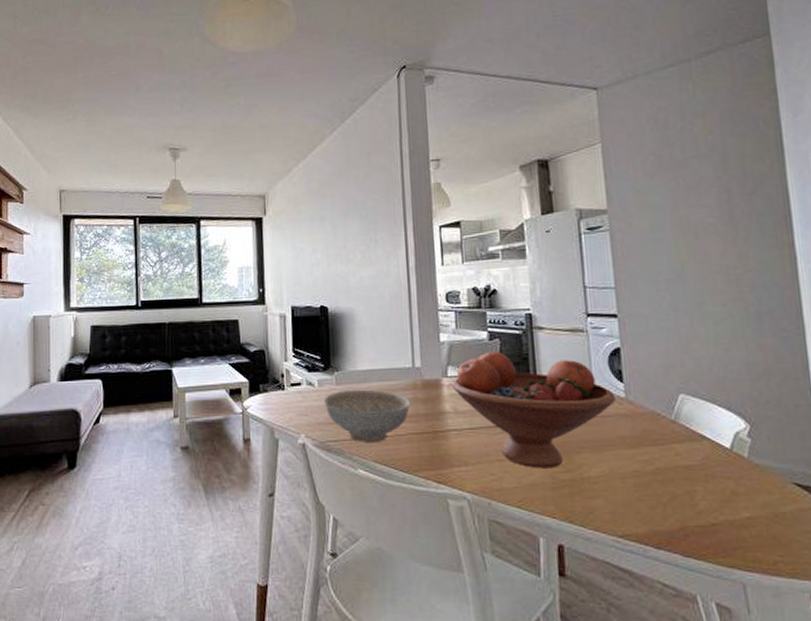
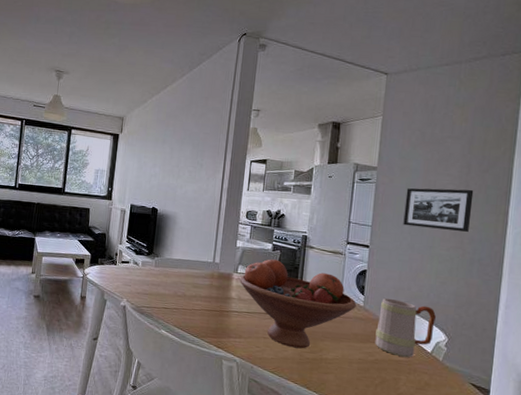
decorative bowl: present [324,389,411,444] -> none [144,271,208,313]
mug: none [648,381,728,461] -> present [375,298,436,358]
picture frame: none [652,220,746,281] -> present [403,188,474,232]

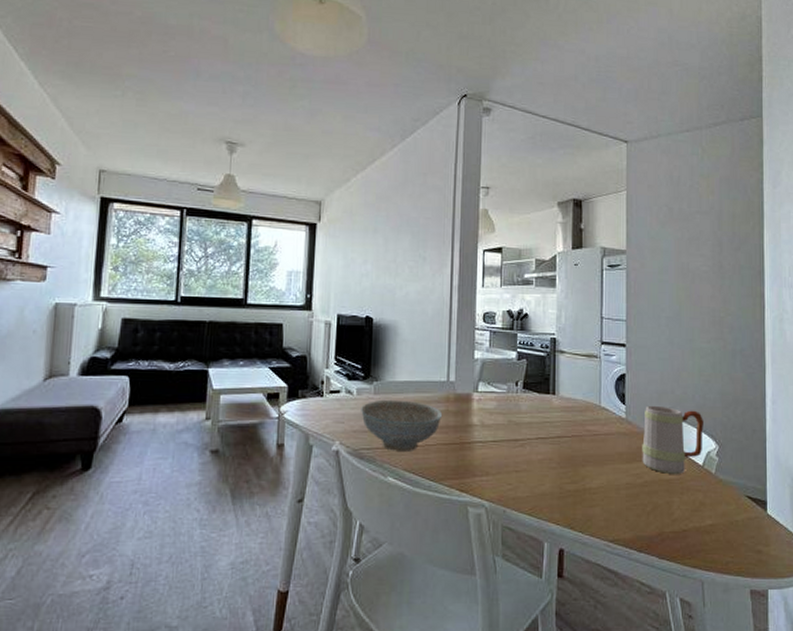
decorative bowl: none [144,271,208,313] -> present [361,399,443,453]
fruit bowl: present [240,259,357,349] -> none [481,370,618,480]
picture frame: present [403,188,474,232] -> none [659,270,728,319]

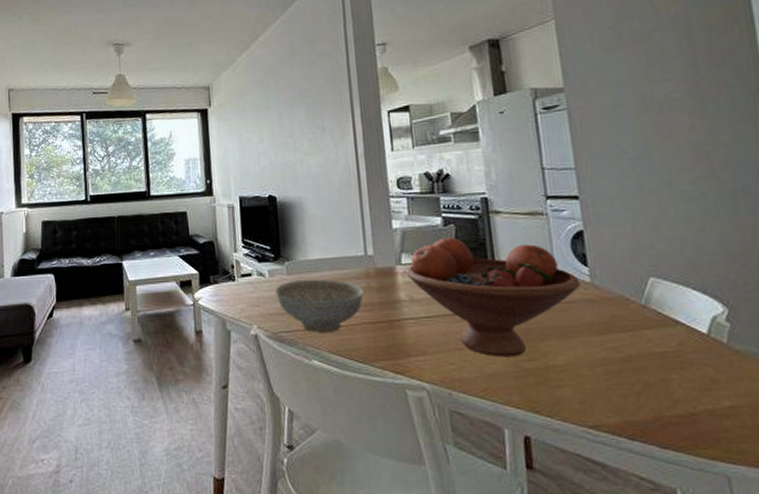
fruit bowl: none [481,370,618,480] -> present [406,237,581,357]
mug: present [642,405,703,475] -> none [615,264,705,347]

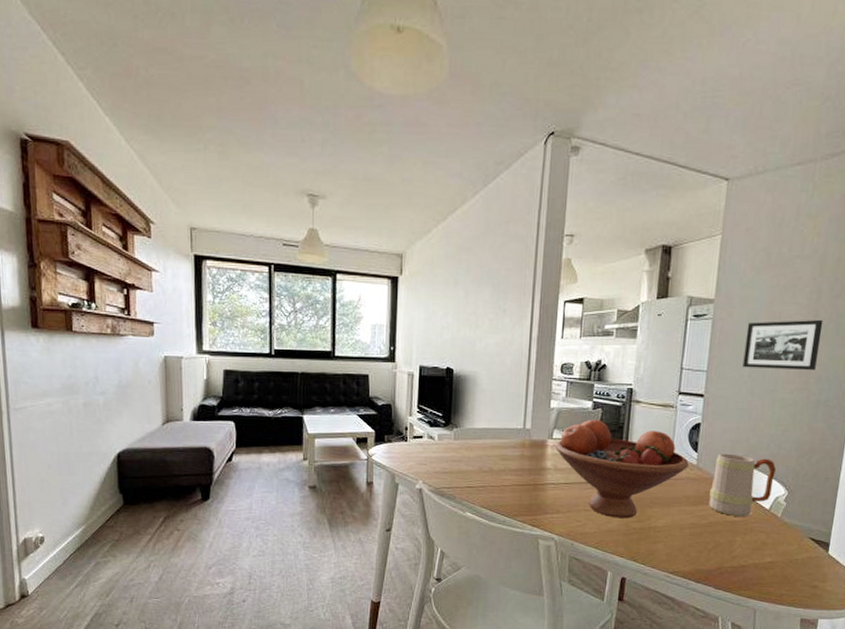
decorative bowl: present [275,279,365,334] -> none [442,444,518,492]
picture frame: none [612,93,718,160] -> present [742,319,823,370]
mug: none [615,264,705,347] -> present [708,453,776,518]

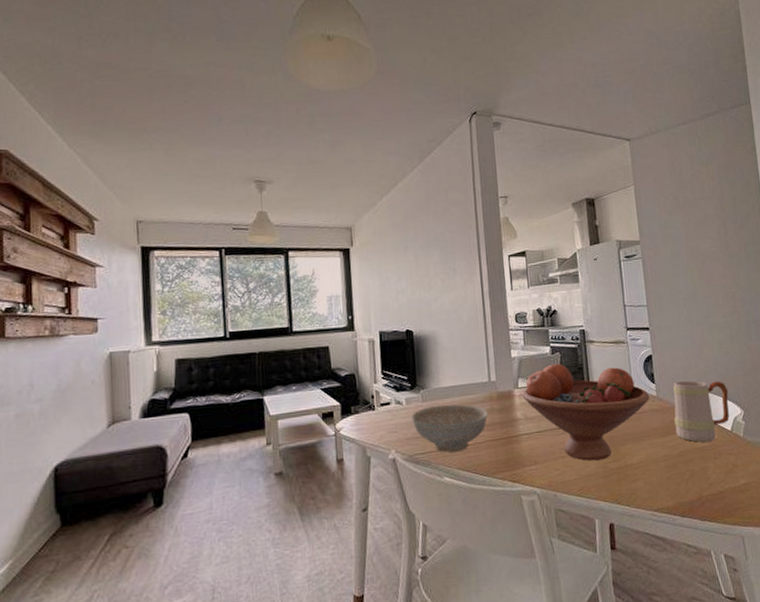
decorative bowl: none [442,444,518,492] -> present [411,404,489,454]
picture frame: present [742,319,823,370] -> none [672,249,739,299]

